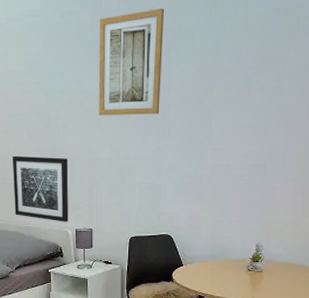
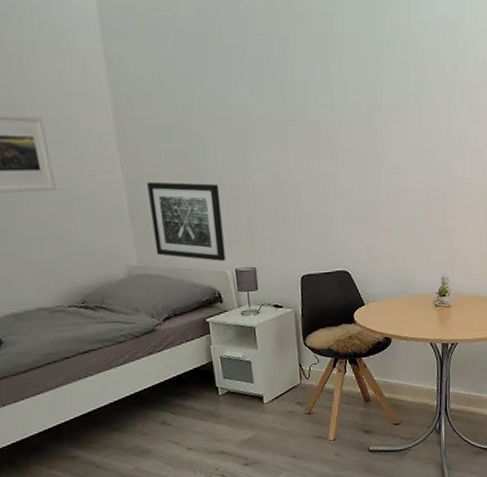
wall art: present [98,8,165,116] -> none [243,11,323,134]

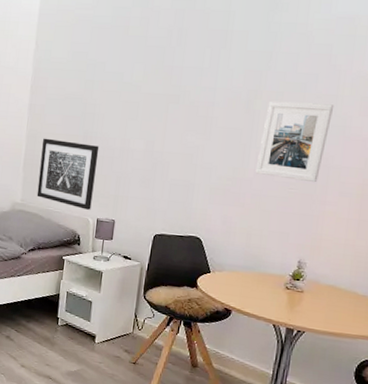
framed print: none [388,115,449,198] -> present [255,101,334,183]

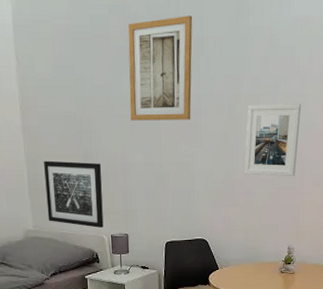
wall art: none [137,10,219,112] -> present [128,16,193,121]

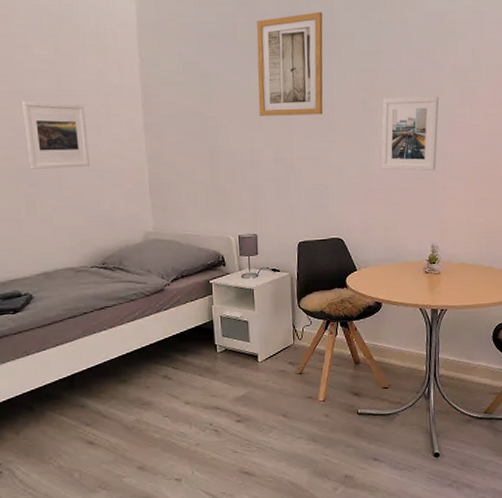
wall art: present [44,160,104,228] -> none [166,158,231,228]

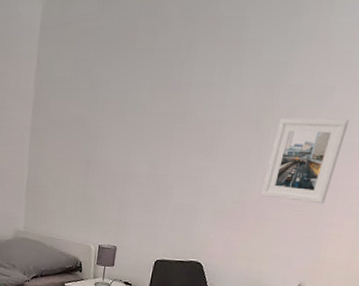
wall art: present [256,12,323,116] -> none [141,16,233,131]

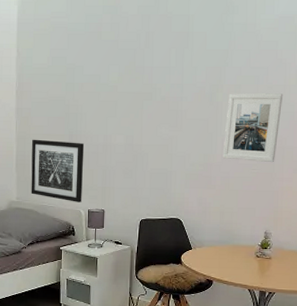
wall art: none [39,163,102,237] -> present [31,139,85,202]

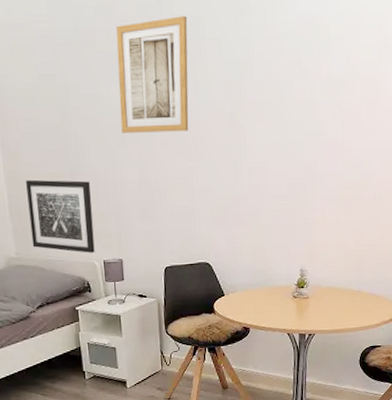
wall art: none [115,14,180,107] -> present [116,16,189,133]
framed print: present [222,93,284,163] -> none [249,111,311,192]

